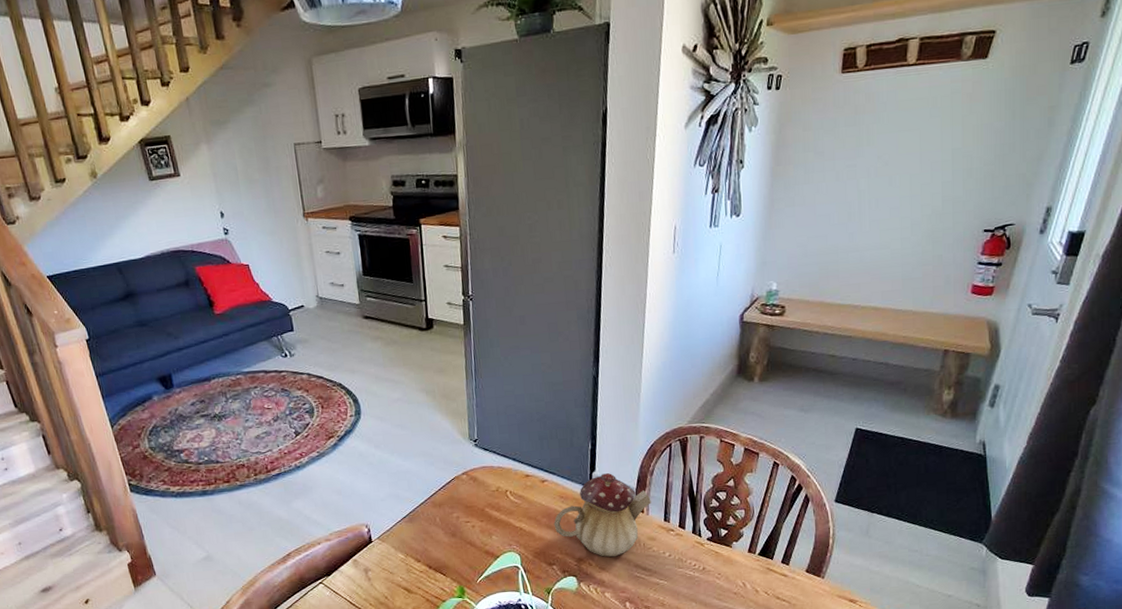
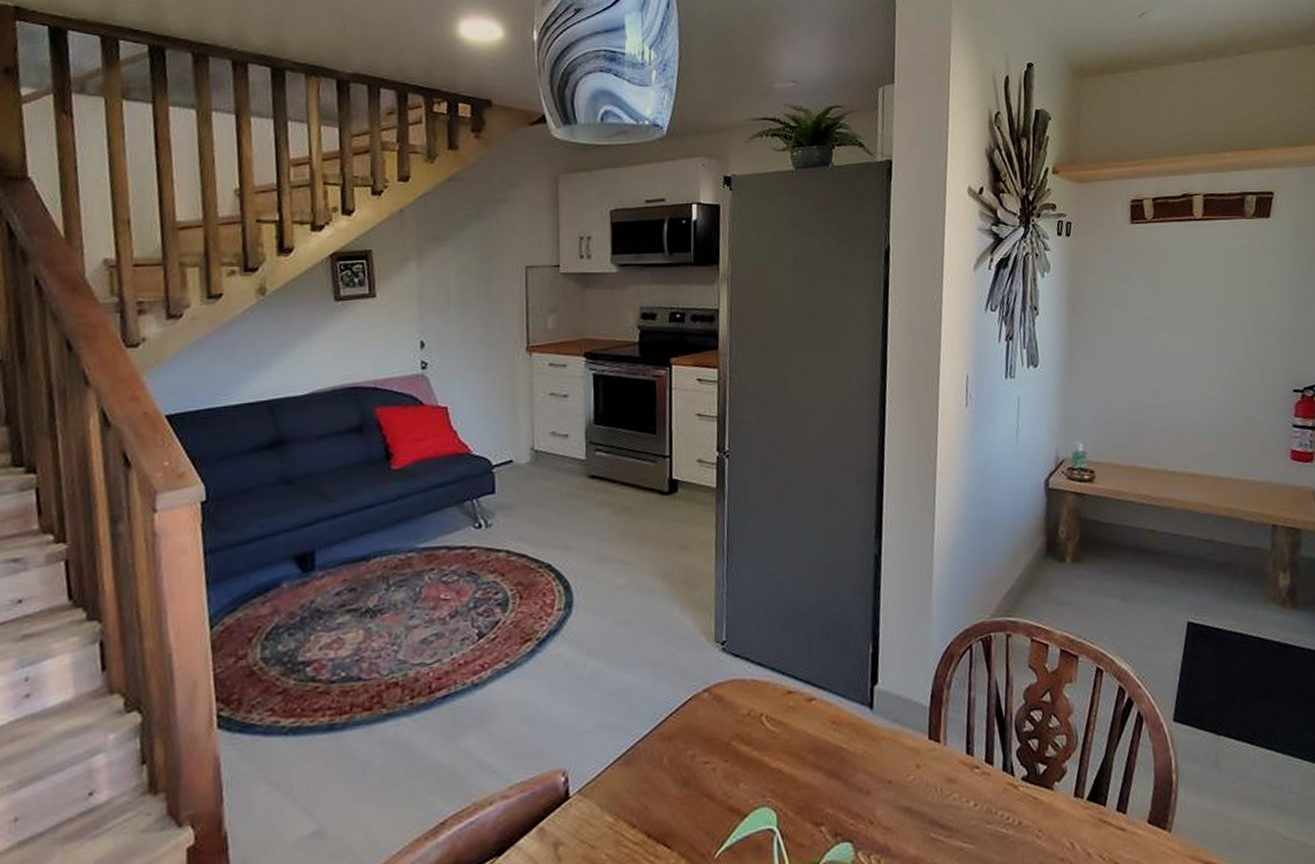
teapot: present [553,473,651,557] -> none [823,686,949,811]

